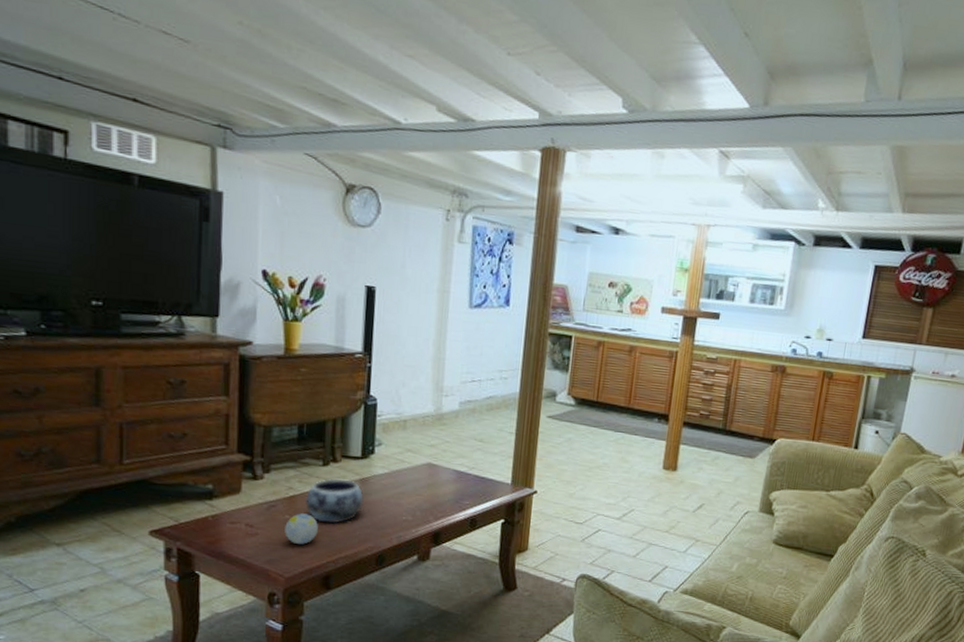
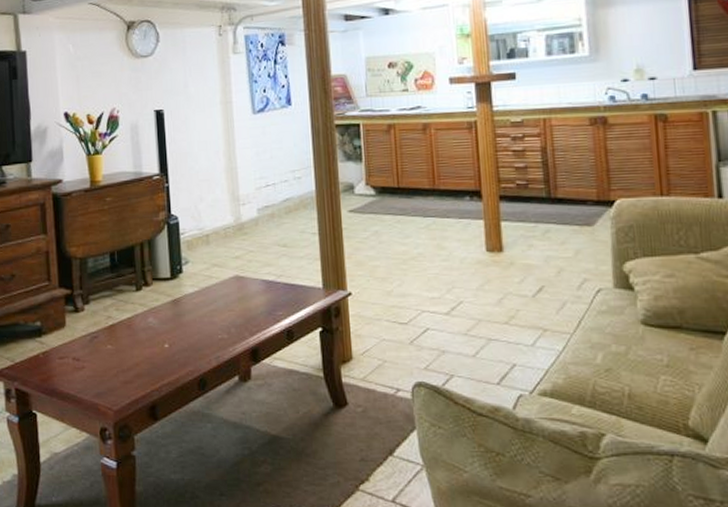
decorative ball: present [285,513,318,544] -> none [108,342,139,374]
decorative bowl: present [305,478,364,523] -> none [124,302,179,350]

